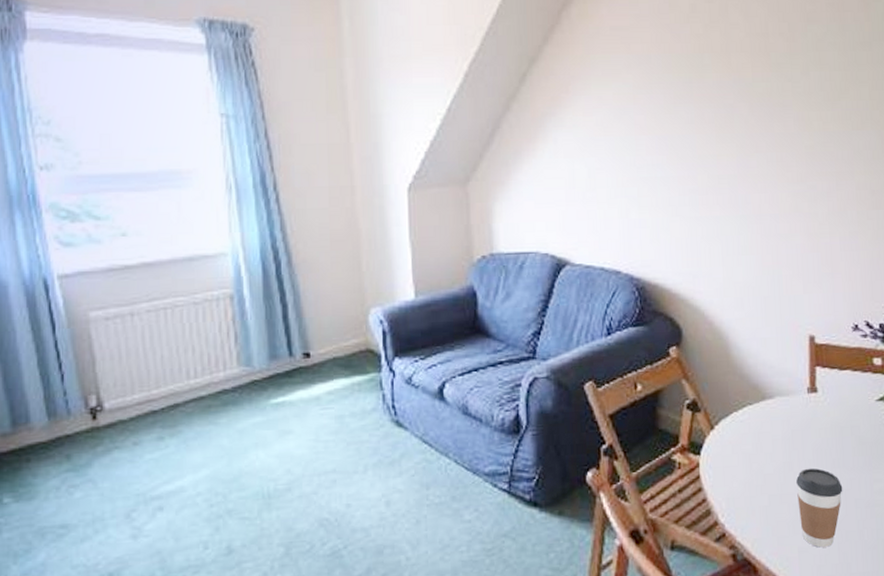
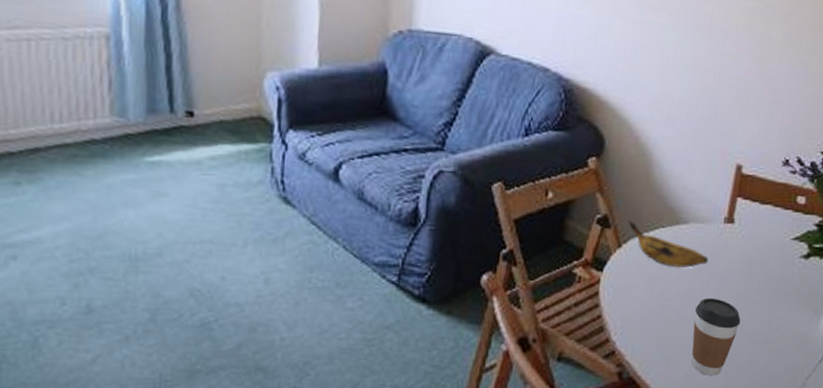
banana: none [715,401,800,442] -> present [627,220,709,268]

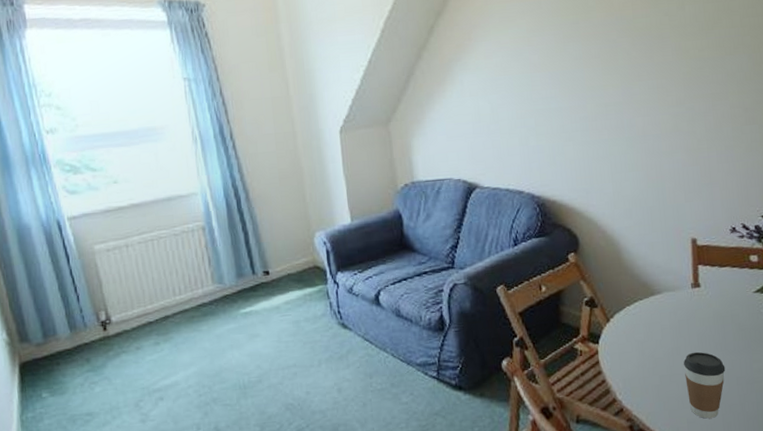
banana: present [627,220,709,268] -> none [610,298,686,331]

